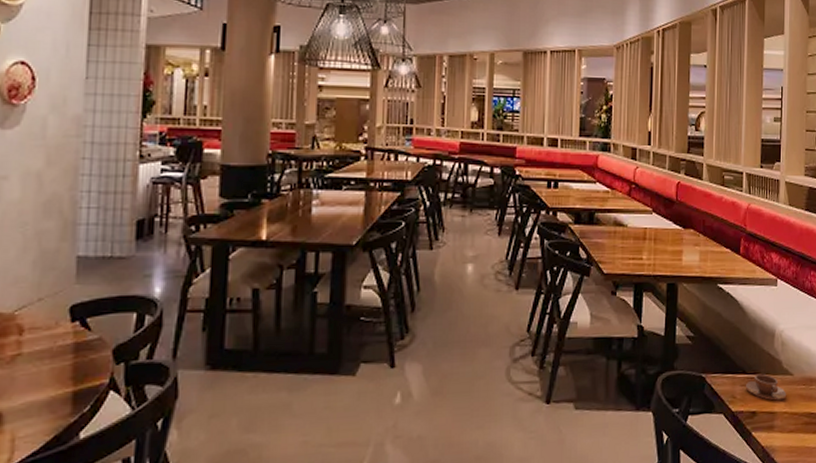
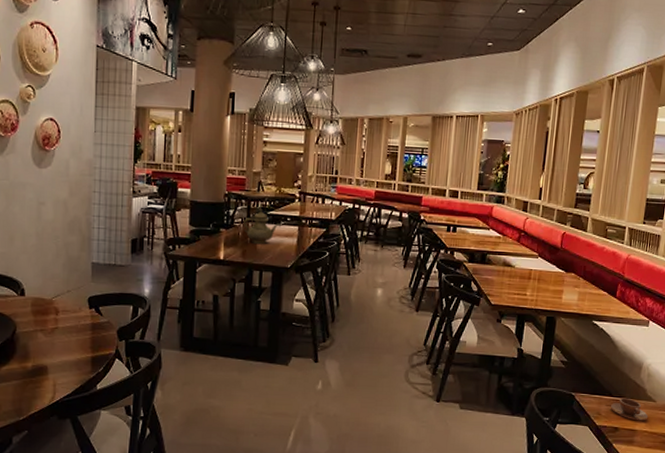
teapot: none [293,169,344,216] -> present [243,207,282,244]

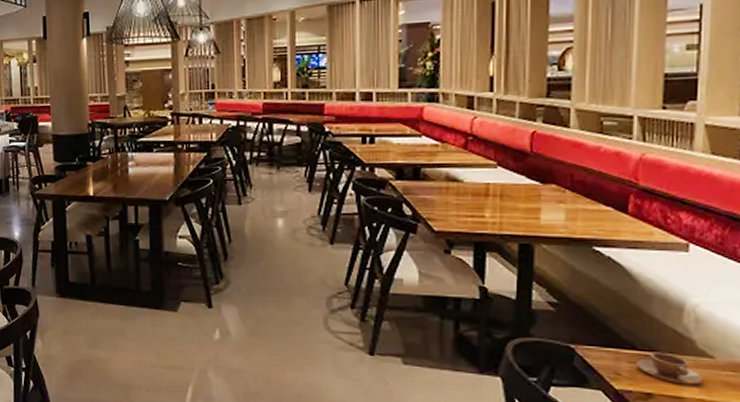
teapot: present [243,207,282,244] -> none [112,135,155,176]

